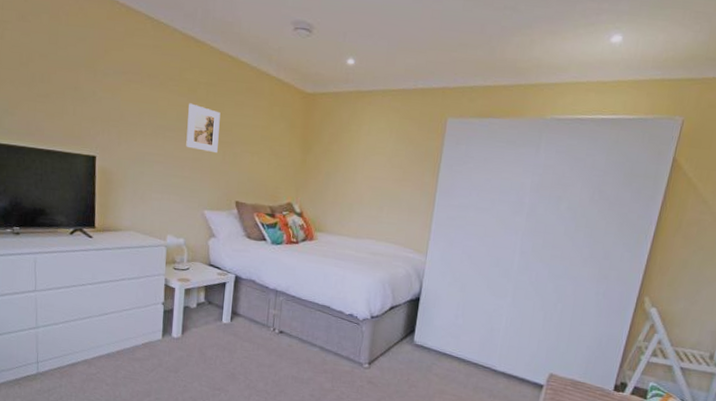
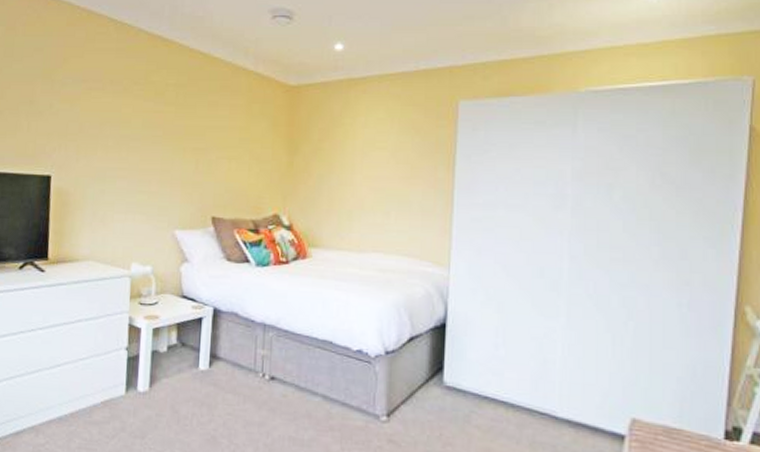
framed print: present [186,103,221,154] -> none [153,108,192,163]

